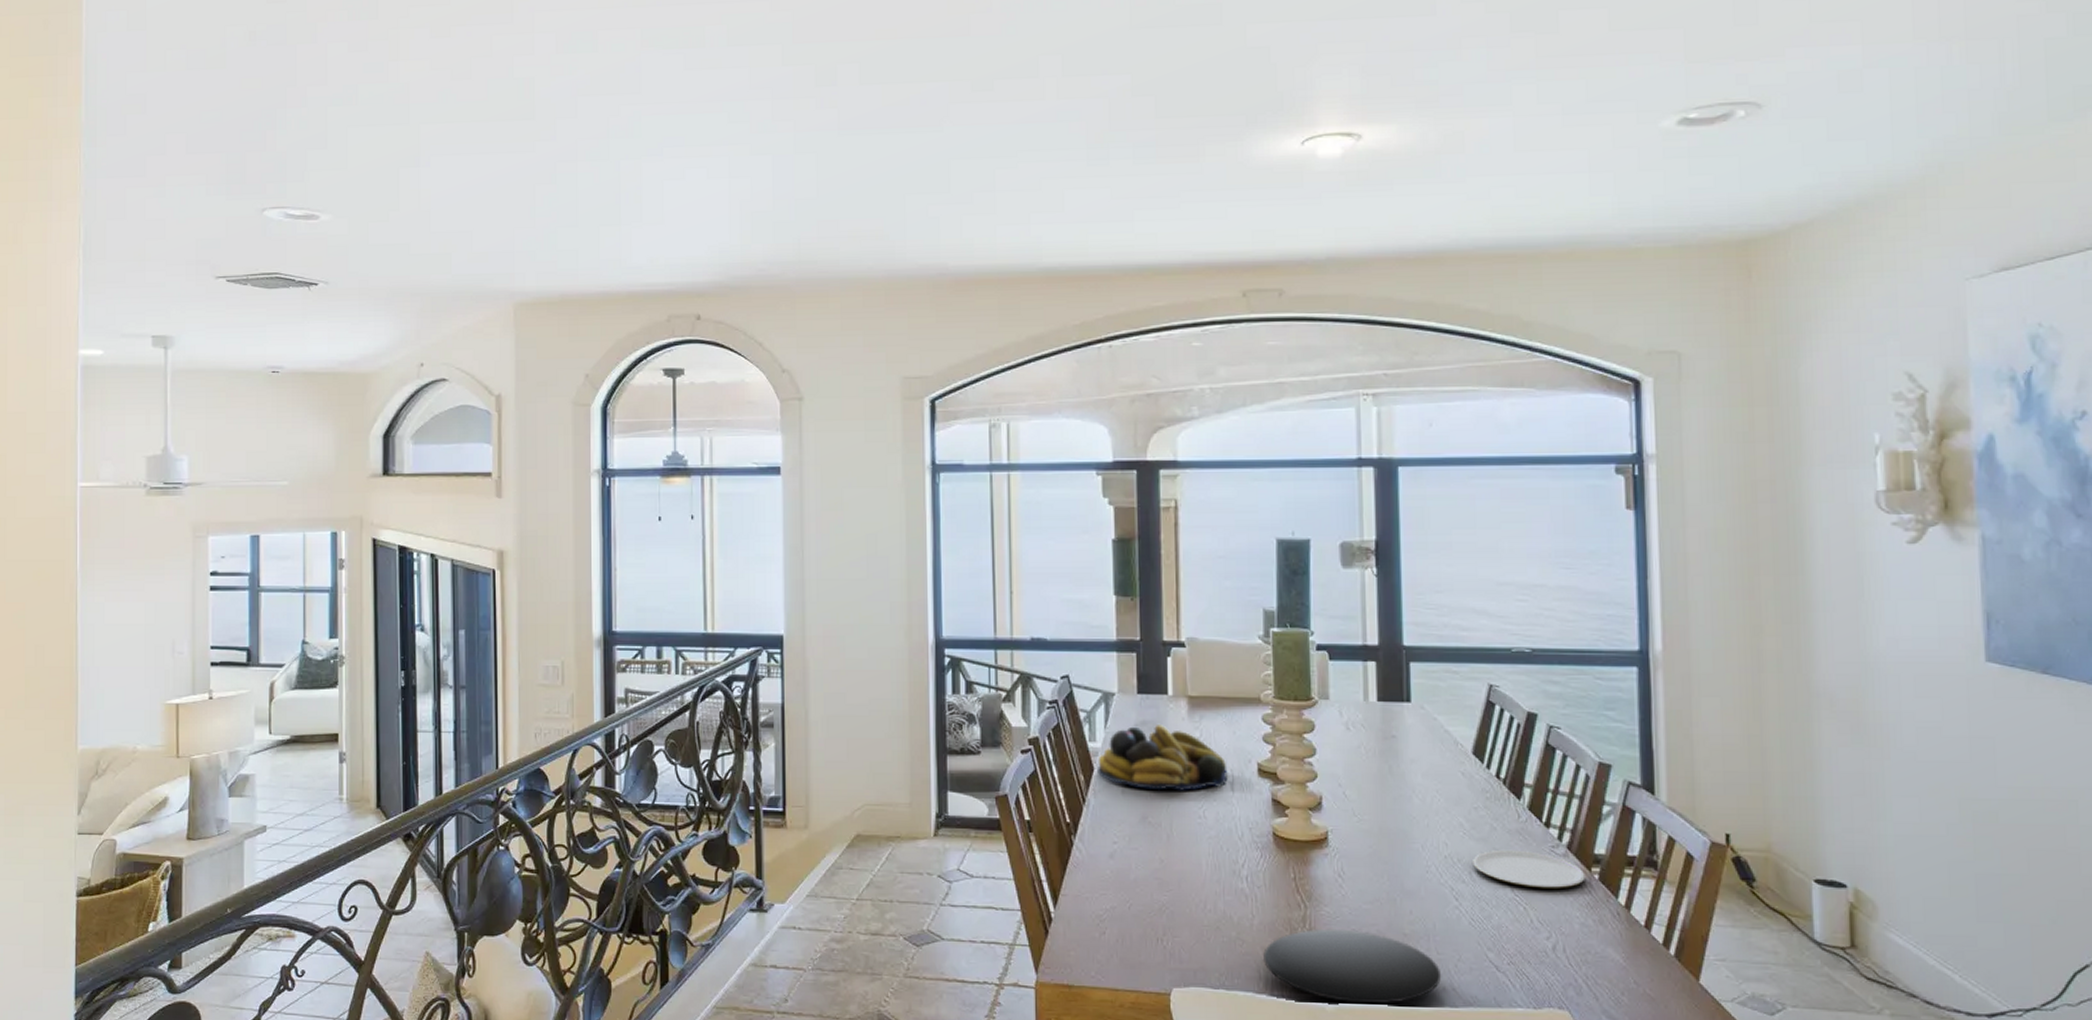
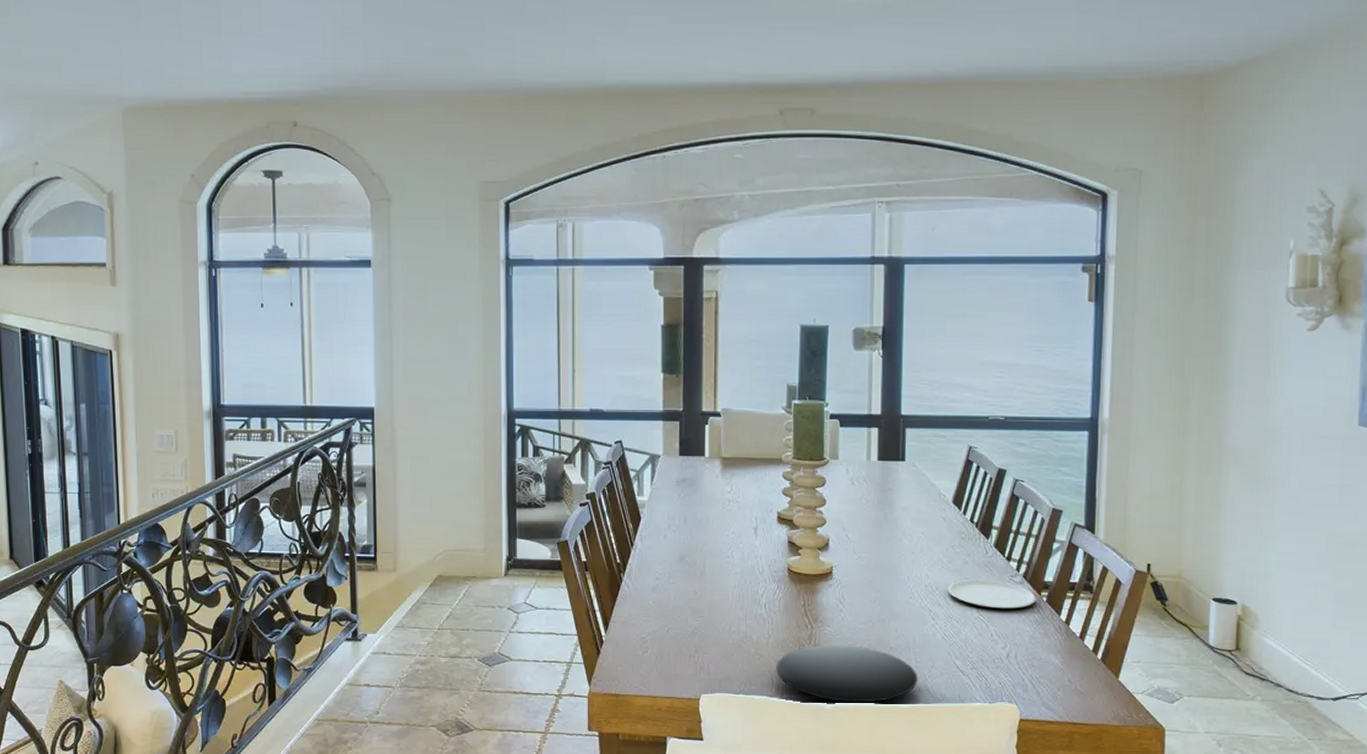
fruit bowl: present [1098,725,1228,792] -> none [644,481,752,537]

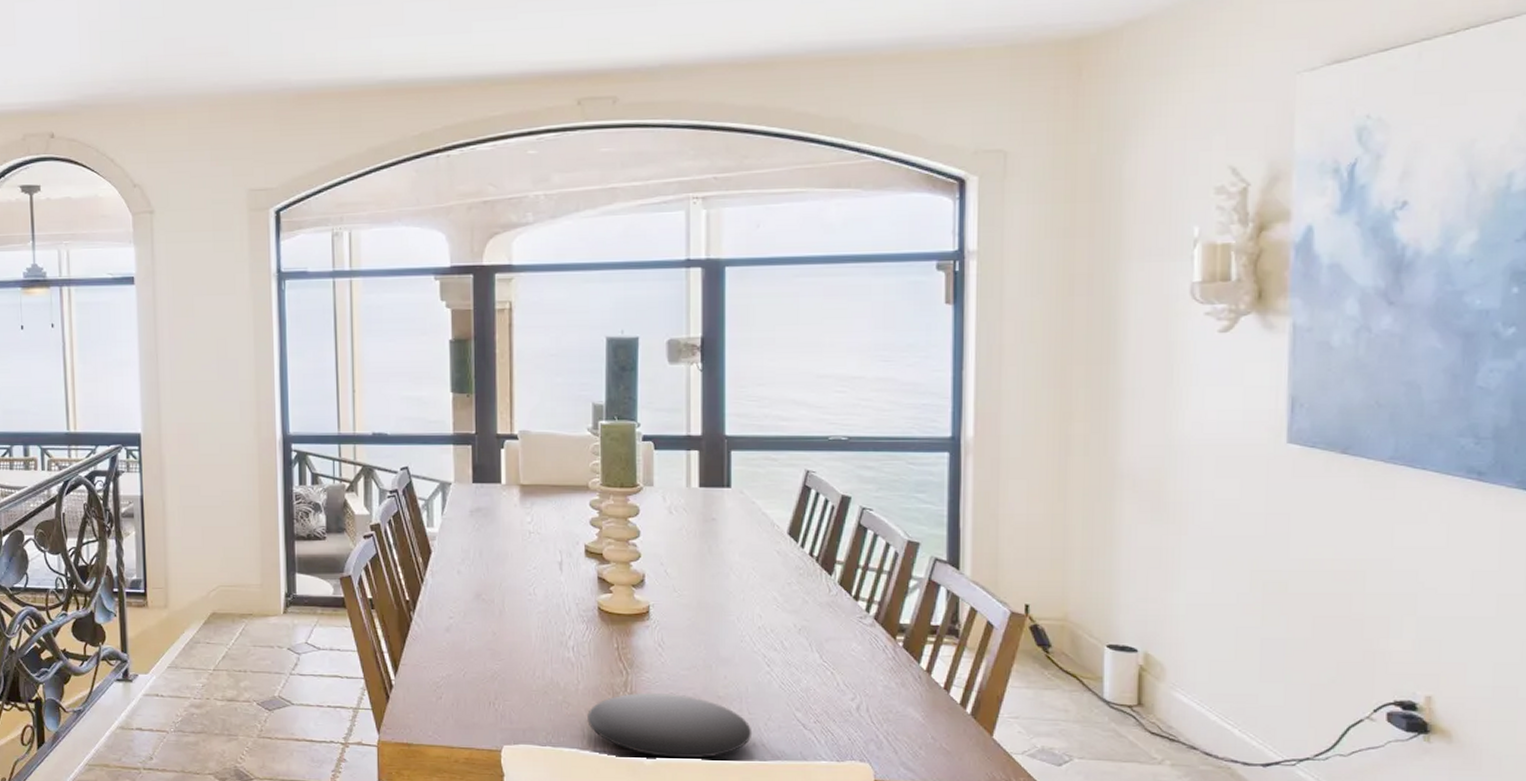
plate: present [948,579,1036,610] -> none [785,620,890,656]

